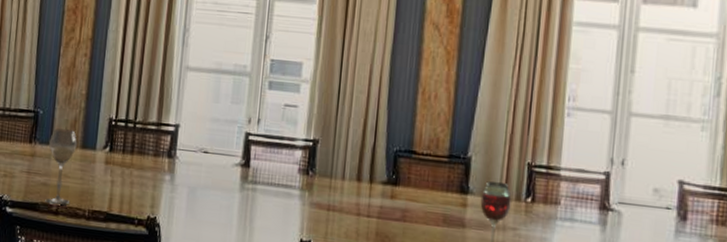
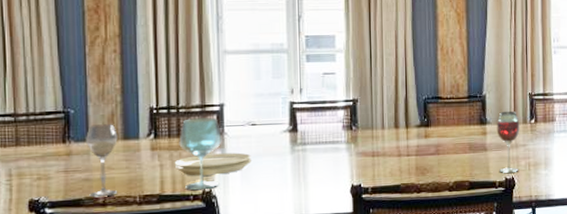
plate: none [124,176,200,202] -> present [174,152,252,176]
wine glass: none [131,136,173,216] -> present [179,118,222,191]

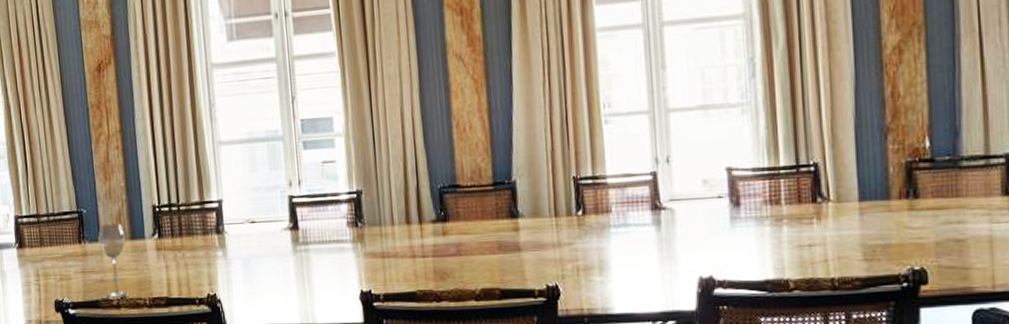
plate: present [174,152,252,176] -> none [178,253,254,279]
wine glass: present [179,118,222,191] -> none [181,215,223,294]
wineglass: present [496,110,520,173] -> none [531,200,564,279]

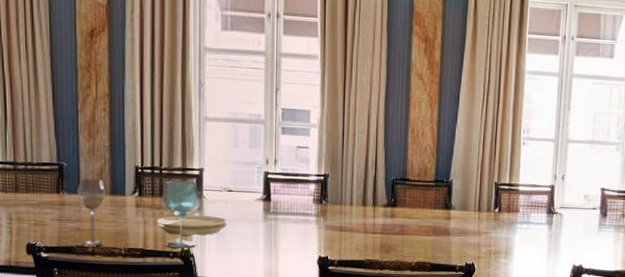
plate: none [178,253,254,279] -> present [156,215,228,236]
wine glass: none [181,215,223,294] -> present [161,180,201,248]

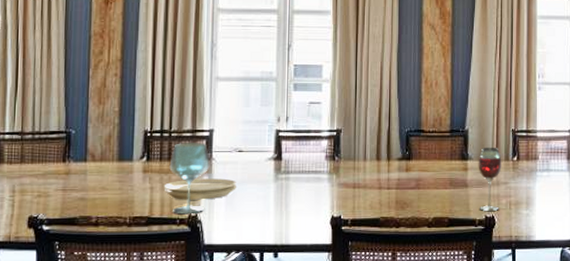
wineglass: present [77,178,106,247] -> none [83,145,113,217]
wineglass: none [460,198,484,259] -> present [478,147,502,211]

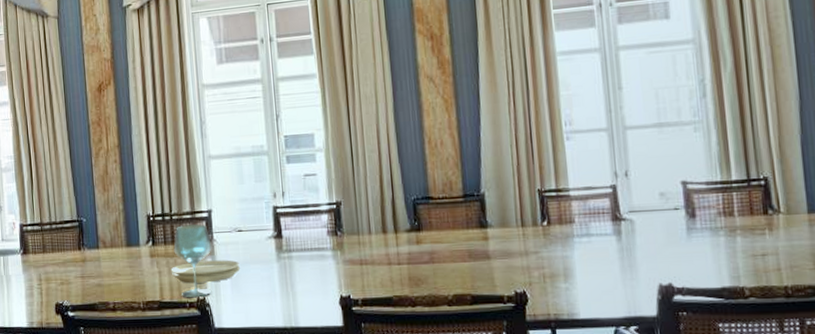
wineglass: present [478,147,502,211] -> none [499,211,531,286]

